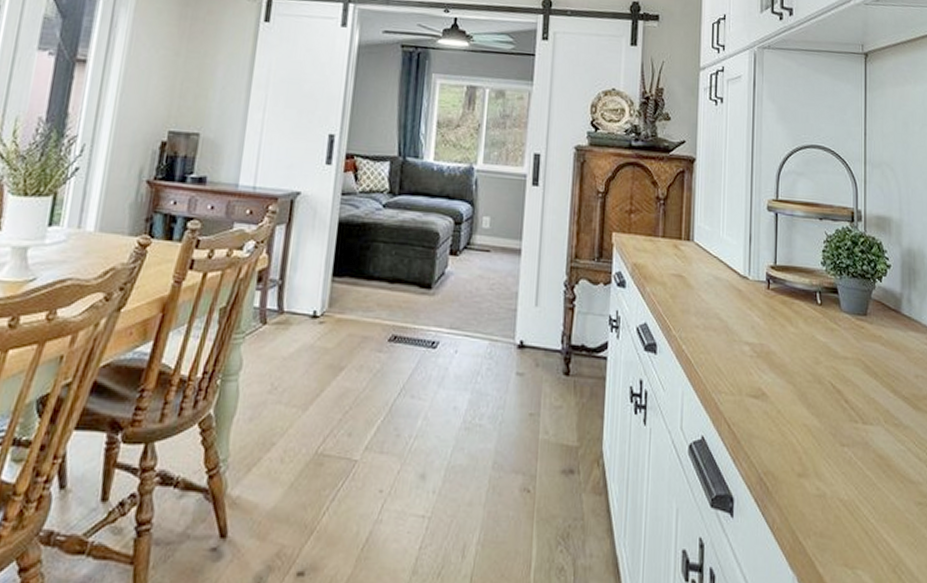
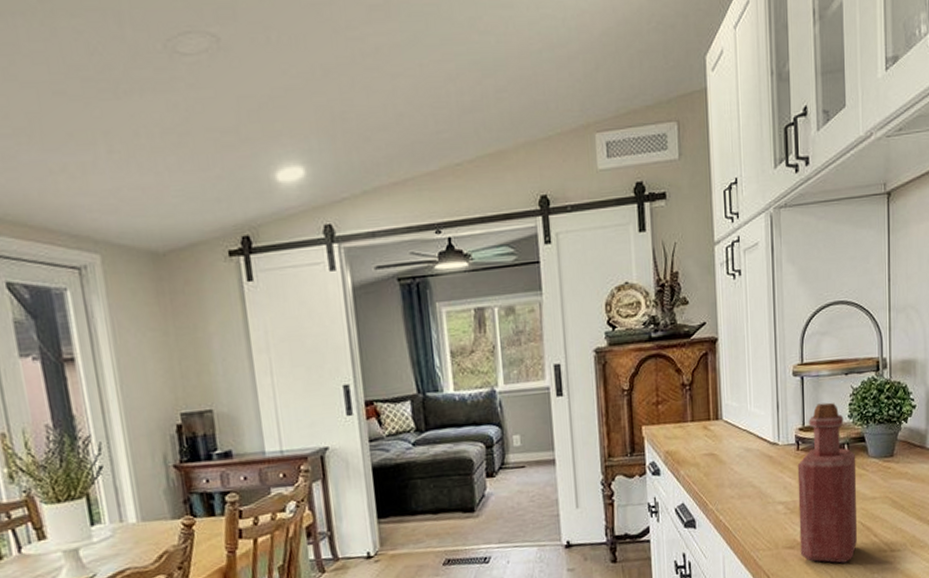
bottle: none [765,244,828,427] -> present [797,402,857,564]

